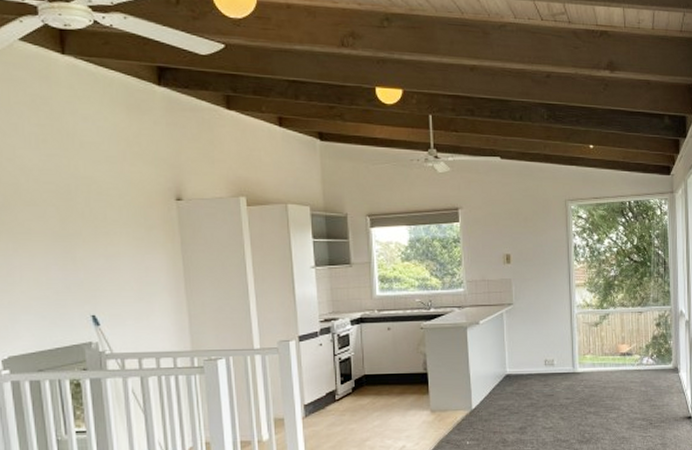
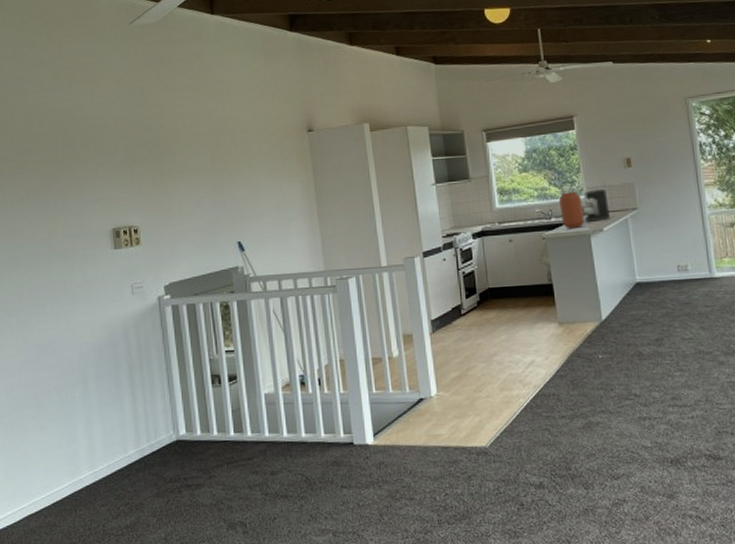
vase: none [439,284,462,321] -> present [559,191,584,230]
coffee maker: none [460,284,488,314] -> present [581,189,611,222]

